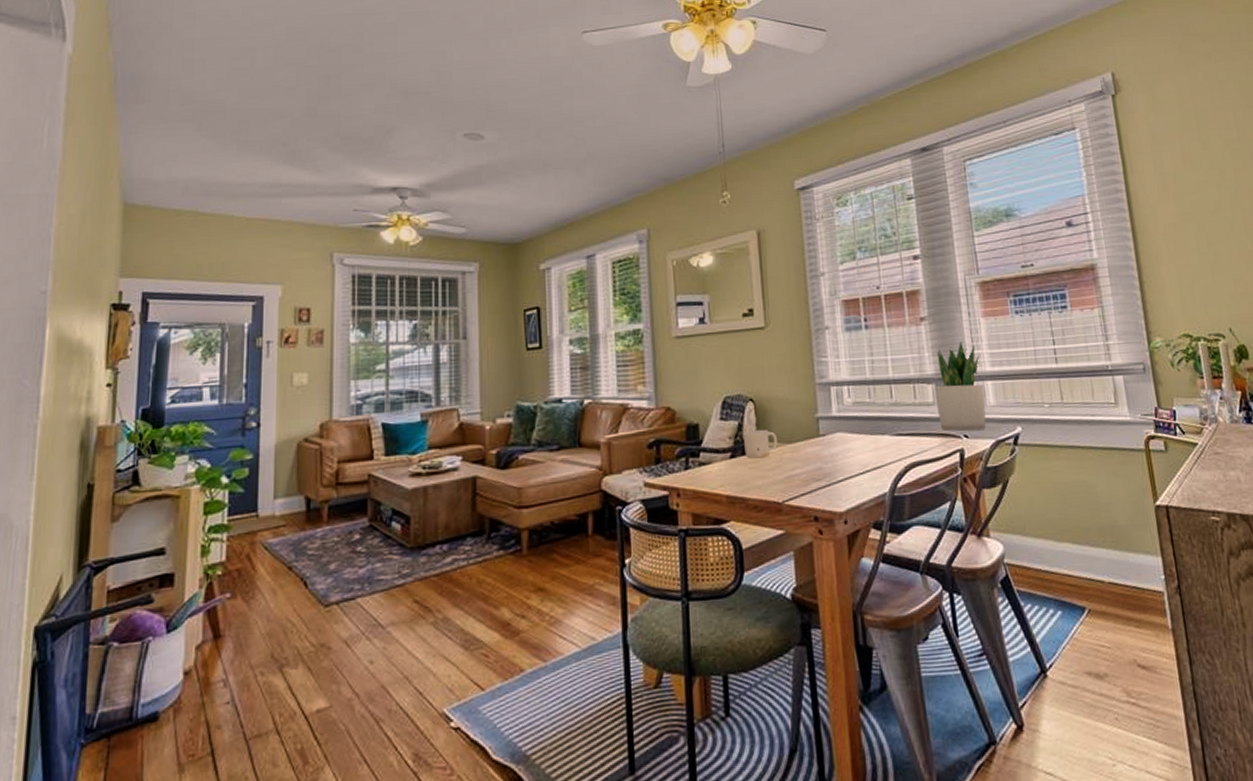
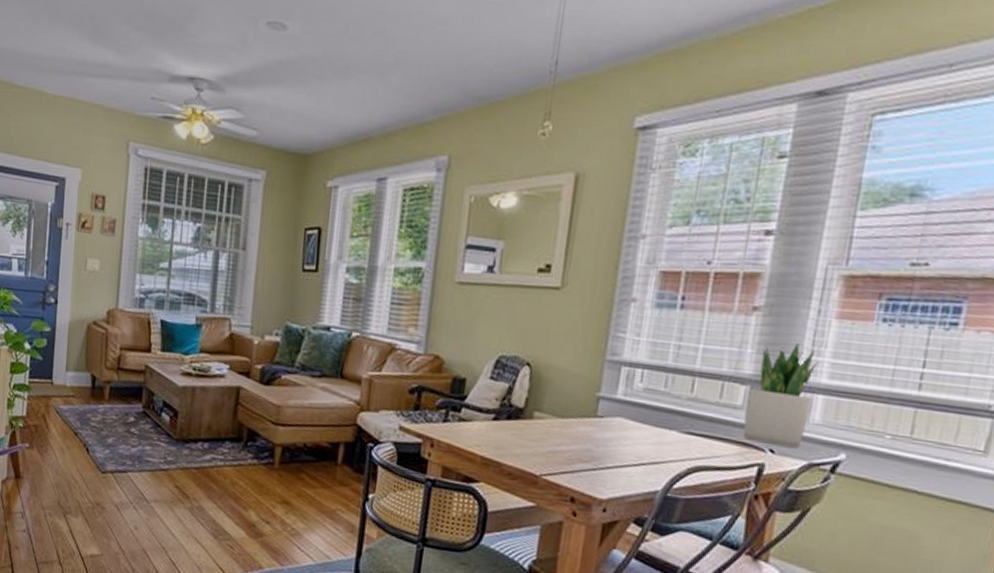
mug: present [742,429,778,459] -> none [509,395,549,428]

